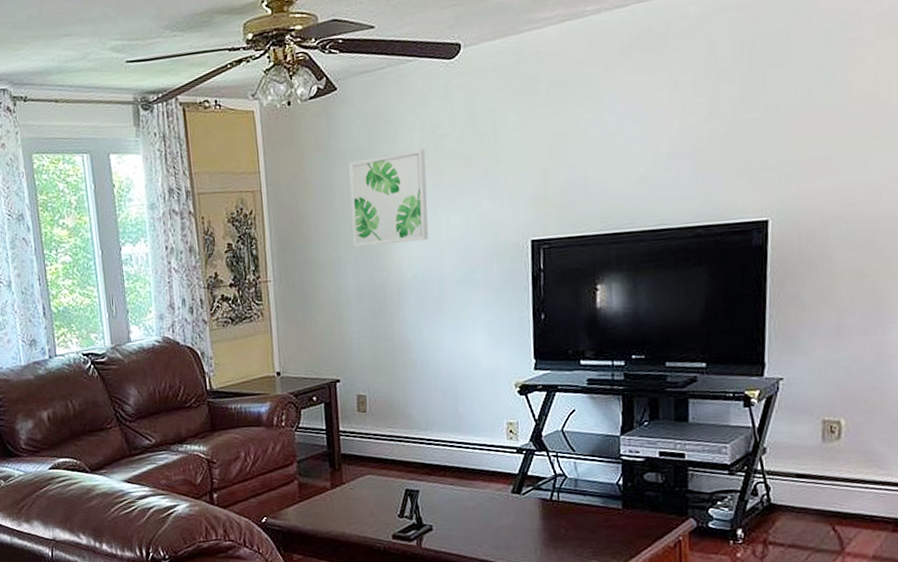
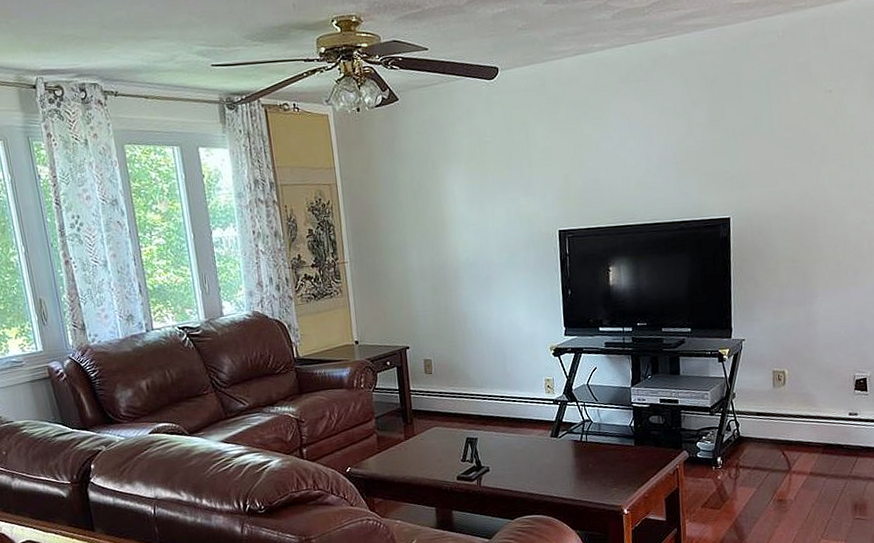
wall art: present [349,149,429,248] -> none [410,153,478,234]

